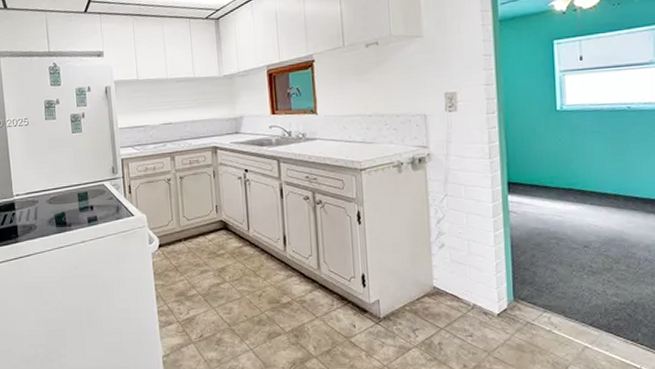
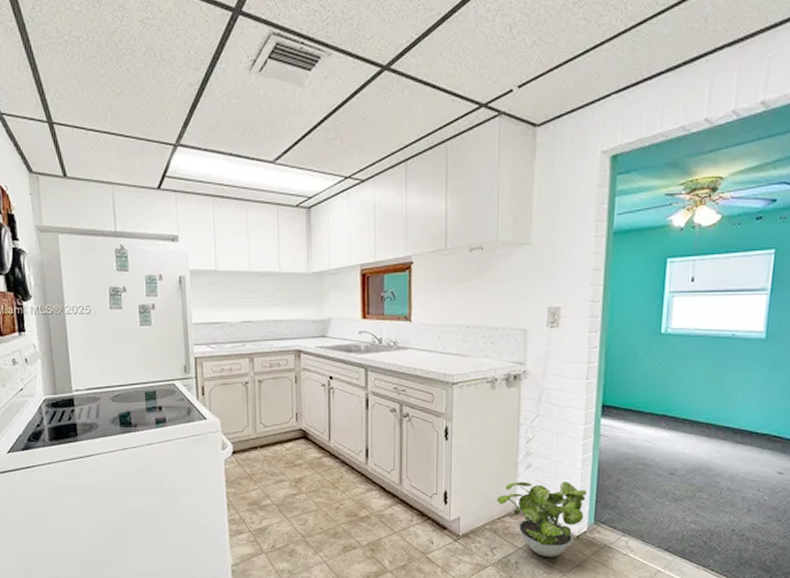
potted plant: none [414,259,503,337] -> present [497,481,587,557]

